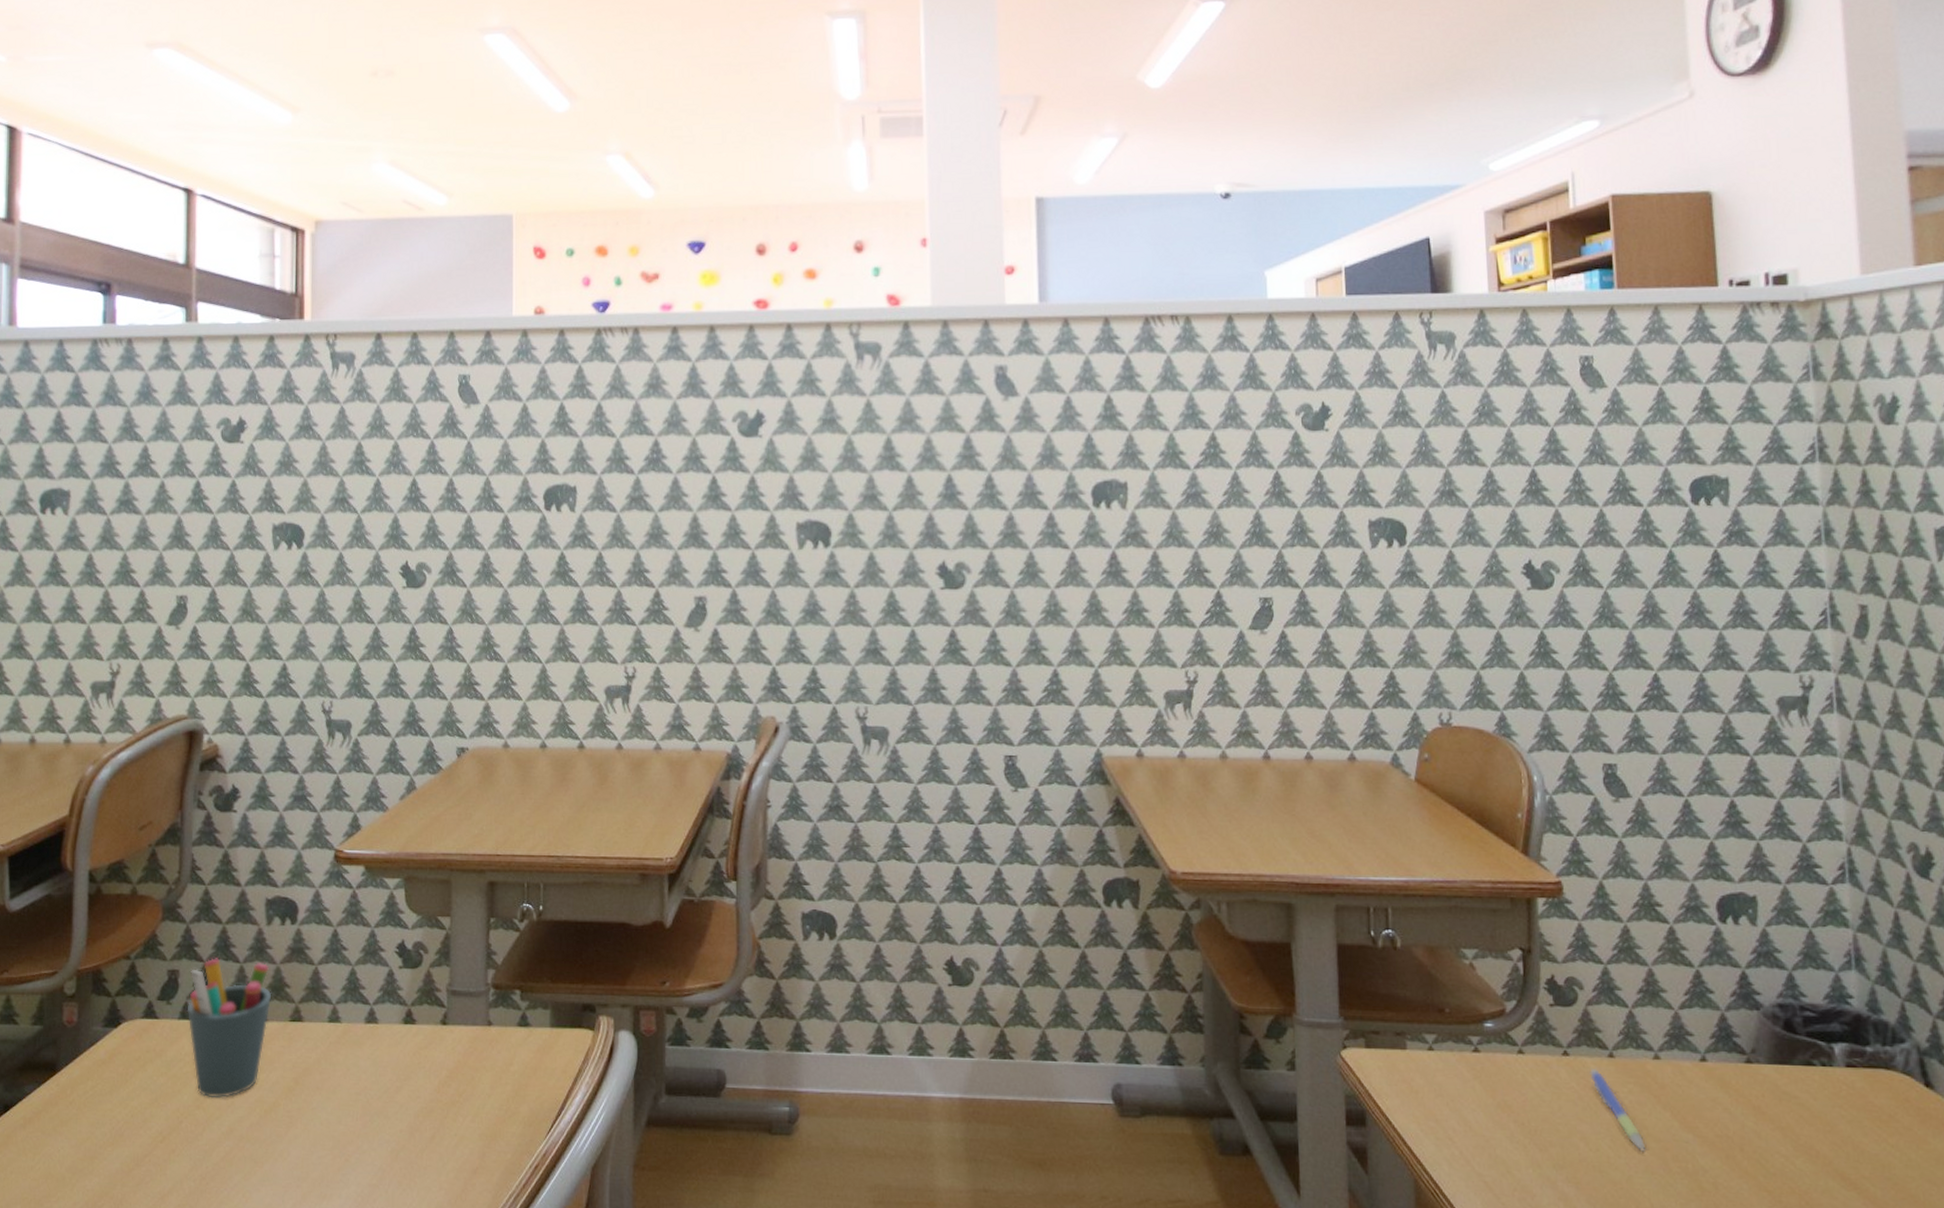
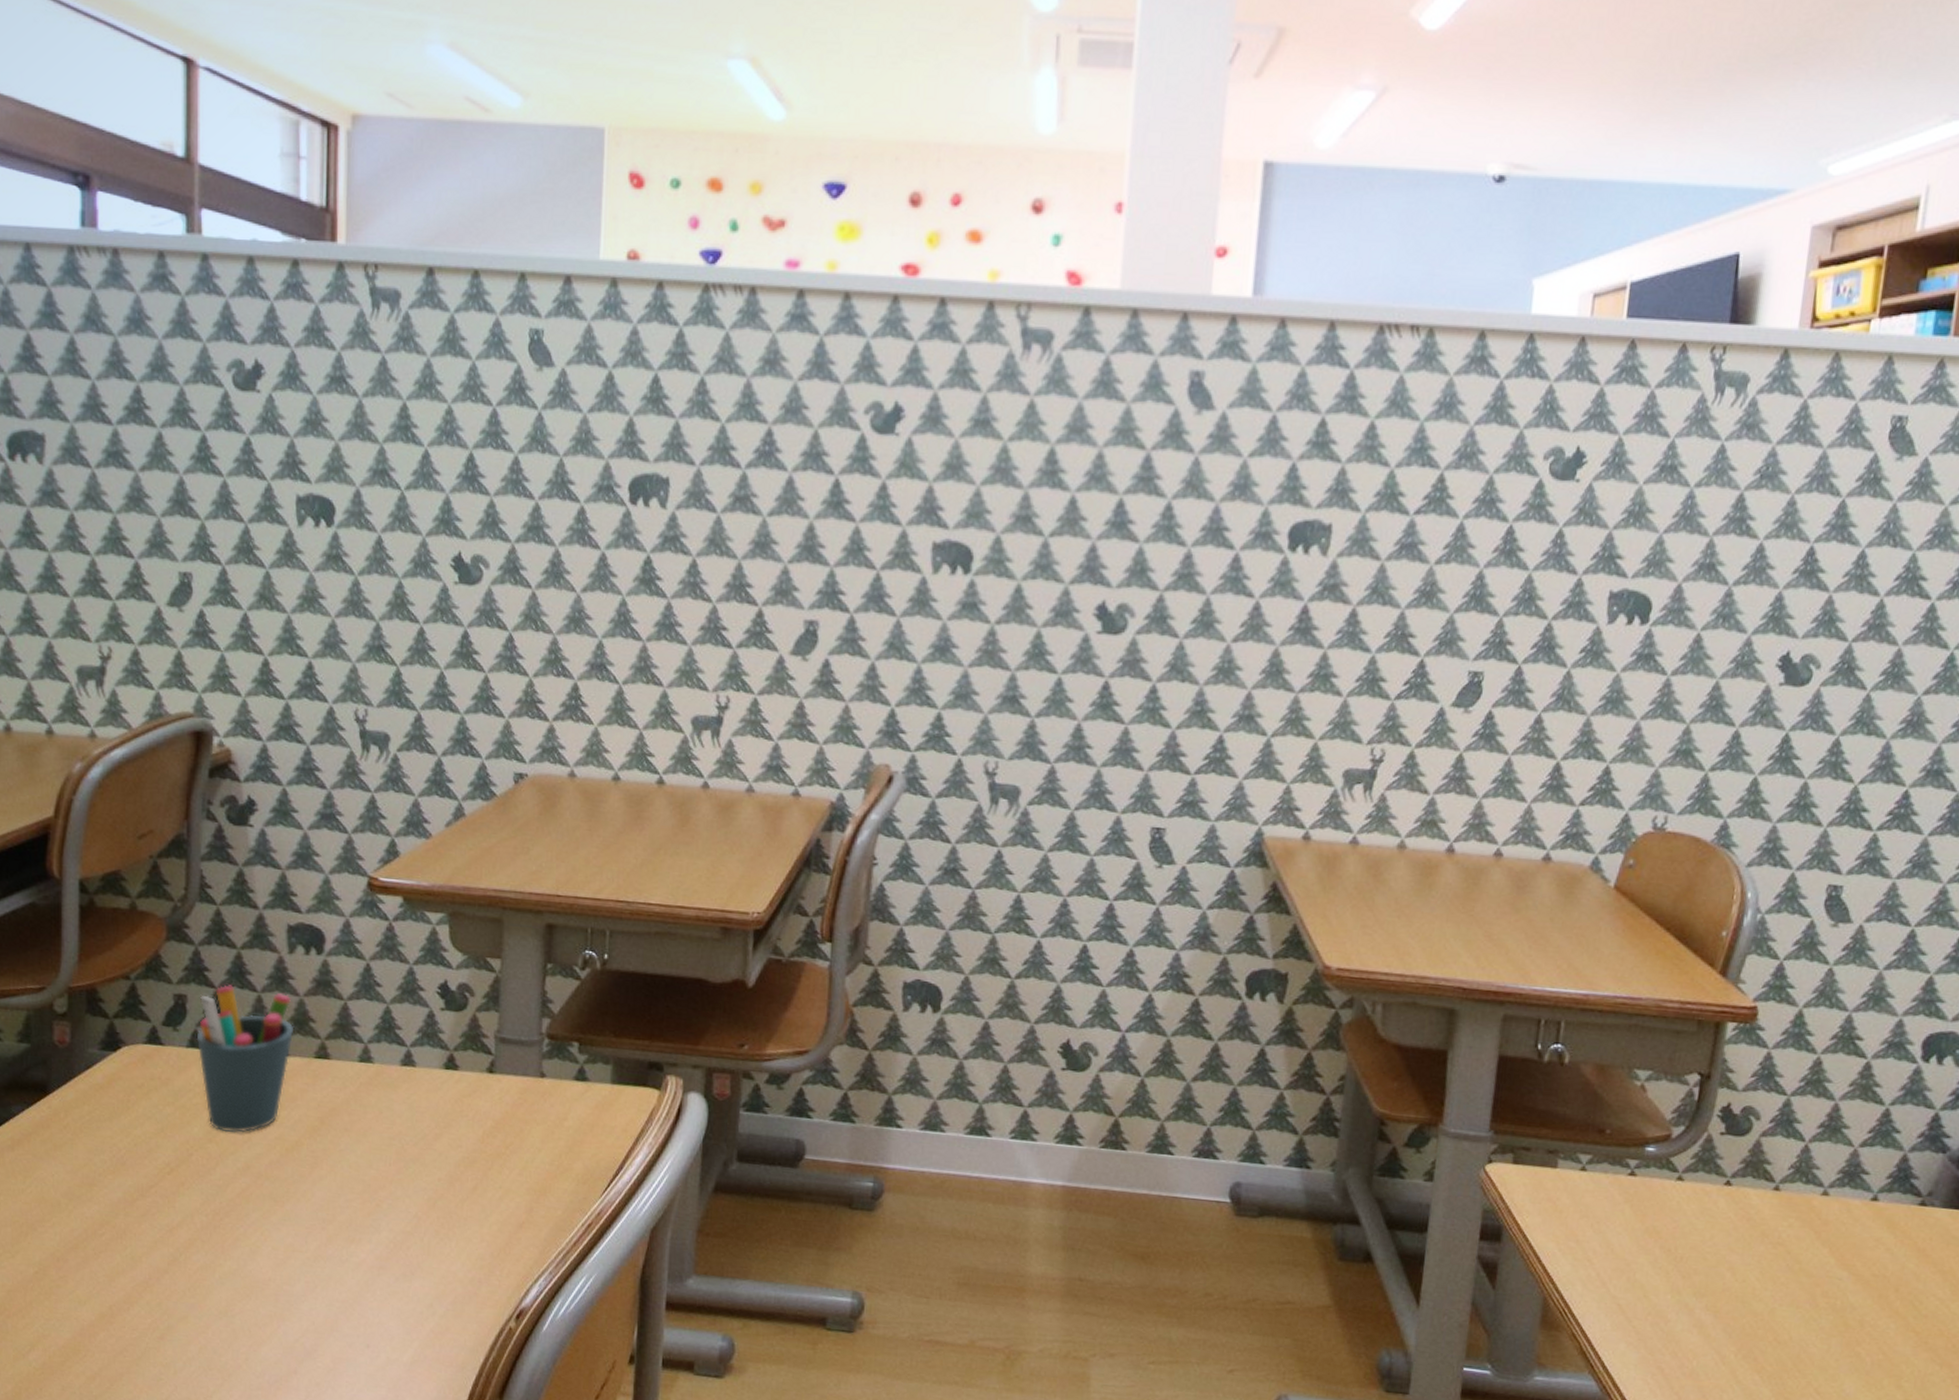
pen: present [1589,1067,1647,1152] -> none [1750,1199,1797,1286]

